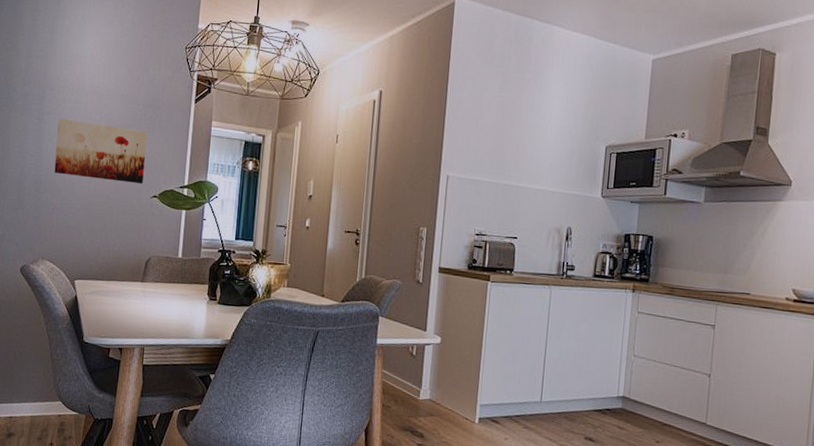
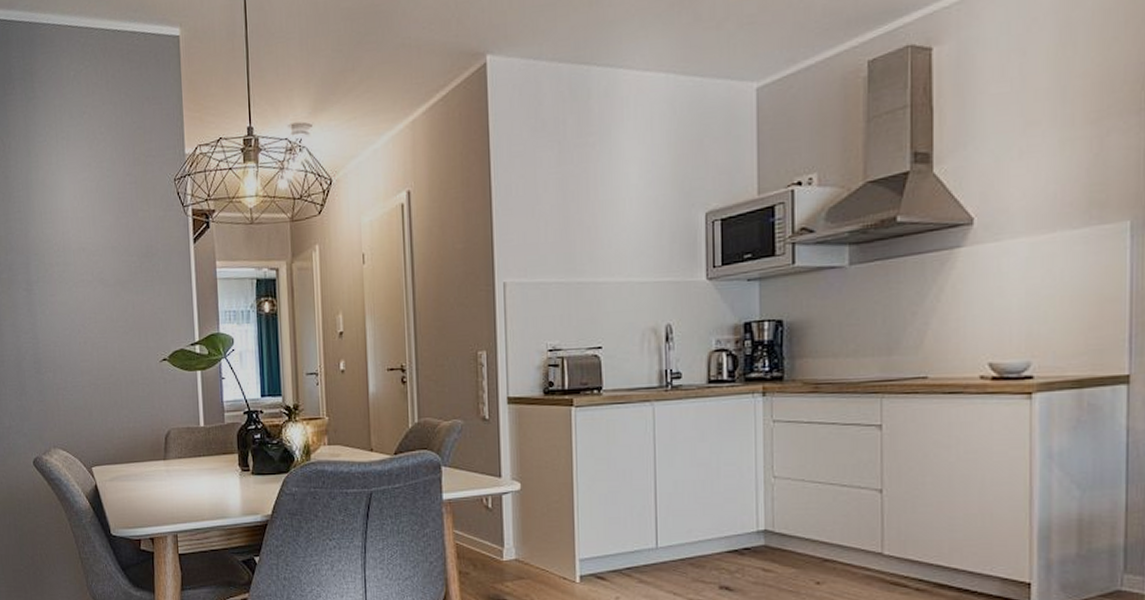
wall art: present [54,118,147,185] -> none [48,285,149,350]

